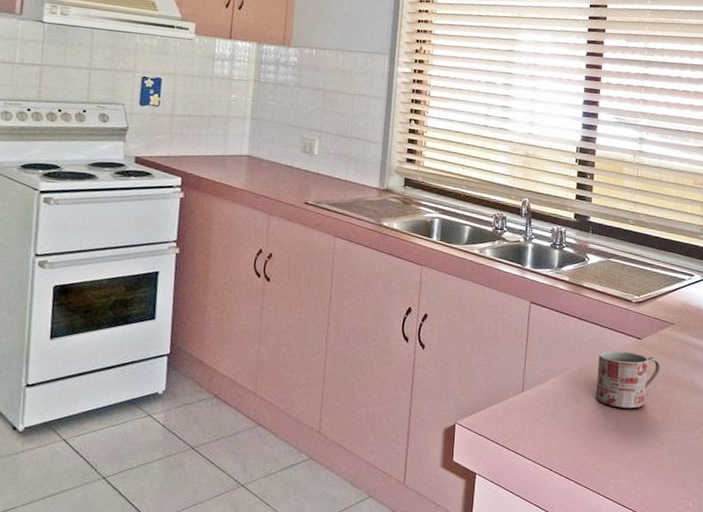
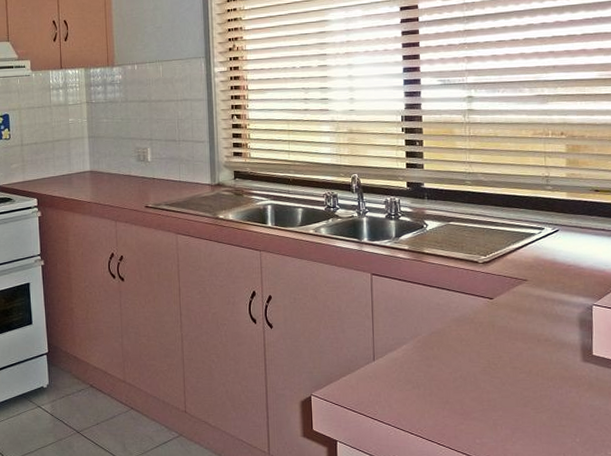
mug: present [596,350,661,409] -> none [449,312,518,369]

